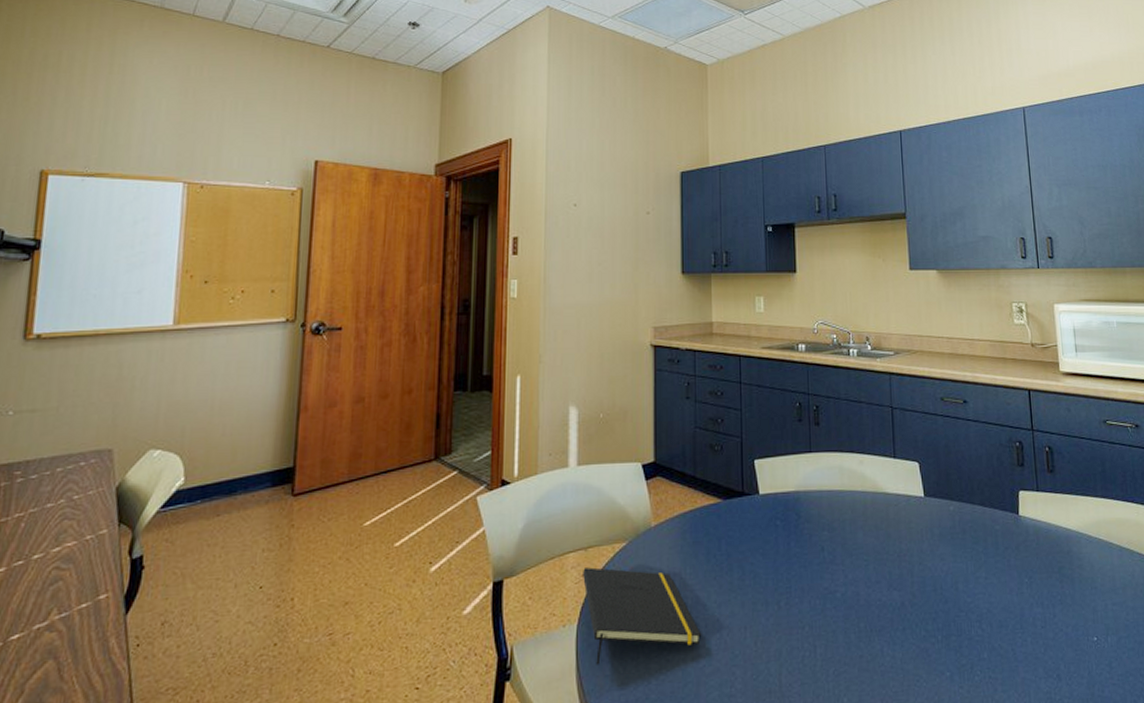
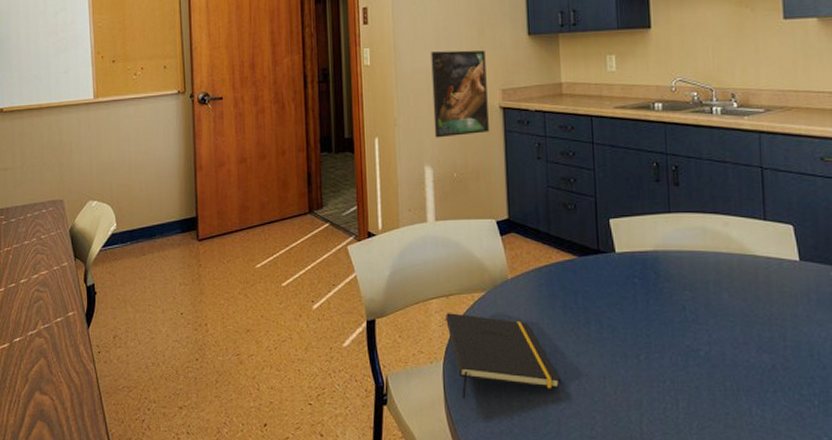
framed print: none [582,286,639,376] -> present [431,50,489,138]

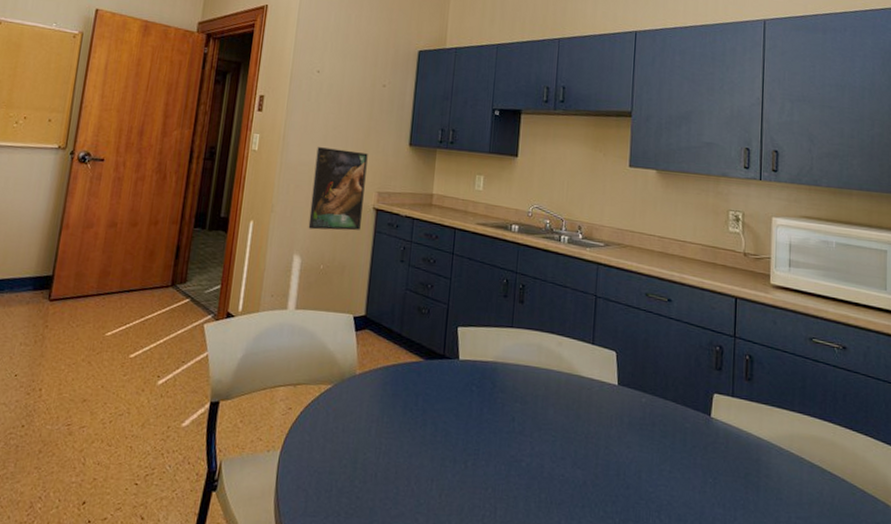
notepad: present [446,313,560,399] -> none [289,402,391,491]

